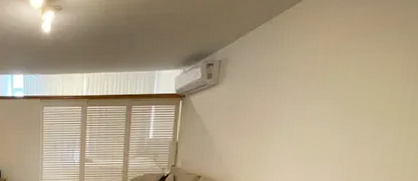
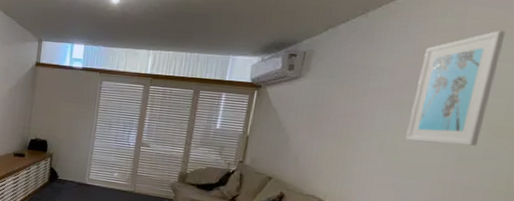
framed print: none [309,23,388,130] -> present [405,30,506,146]

